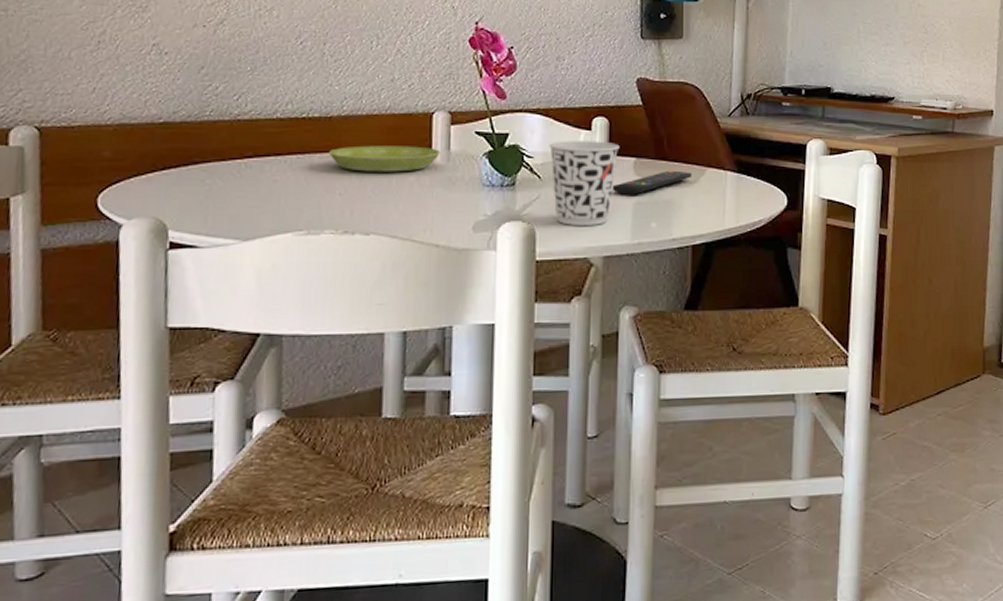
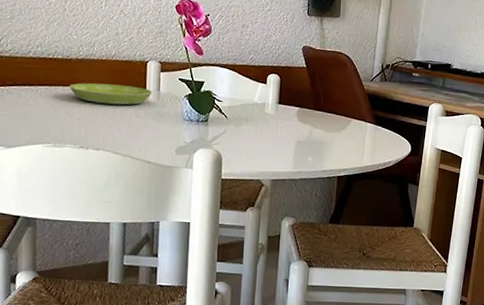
cup: present [549,140,620,225] -> none [234,90,288,156]
remote control: present [612,170,693,195] -> none [280,118,341,136]

